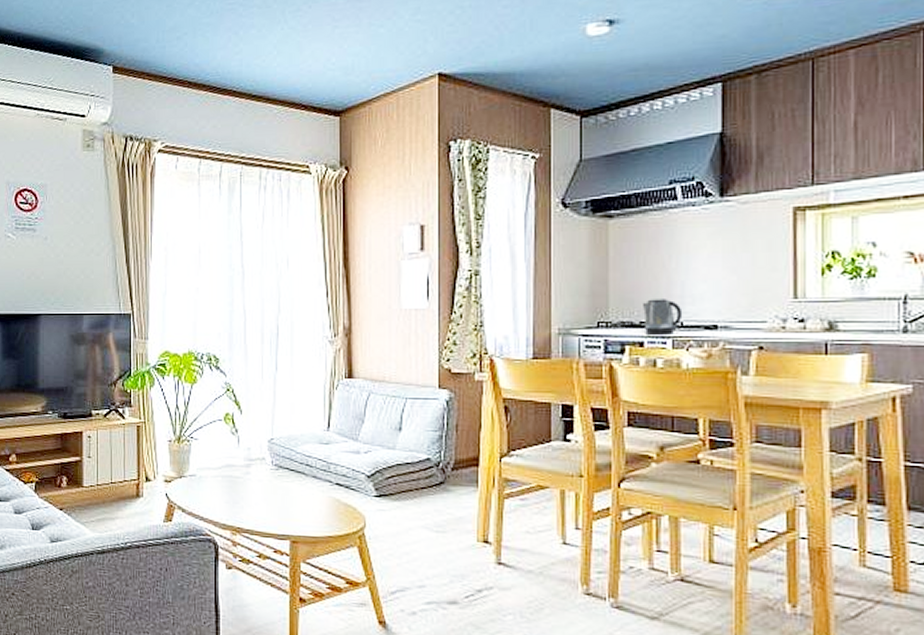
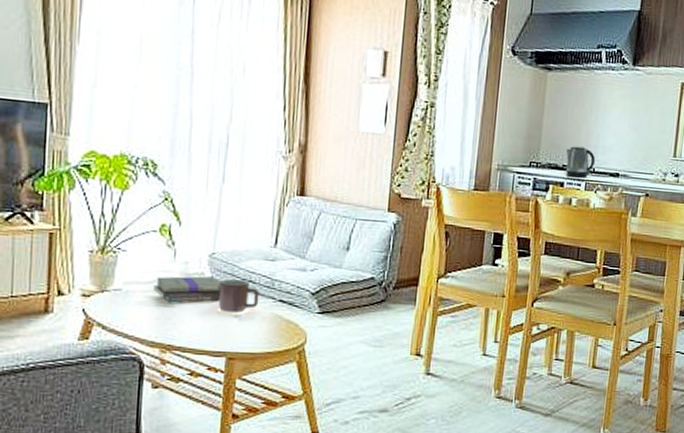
books: none [221,461,280,488] -> present [152,276,221,304]
mug: none [279,463,317,498] -> present [218,279,260,314]

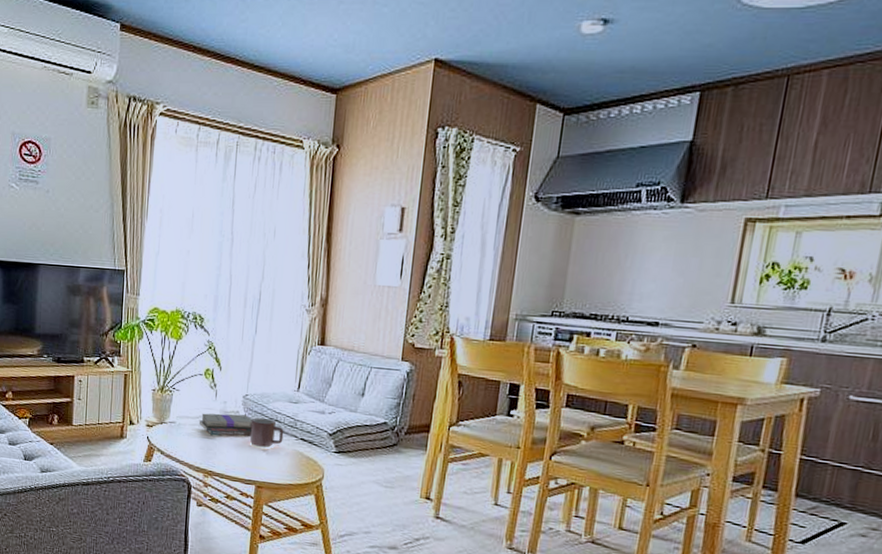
kettle: present [566,145,596,179] -> none [593,292,630,329]

